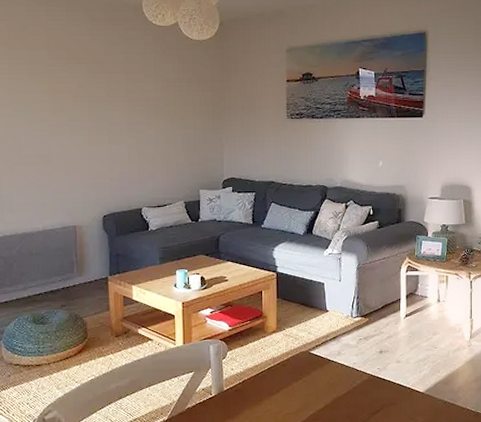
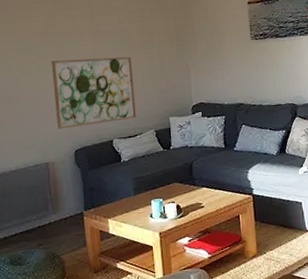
wall art: none [85,124,167,193] -> present [52,56,136,129]

